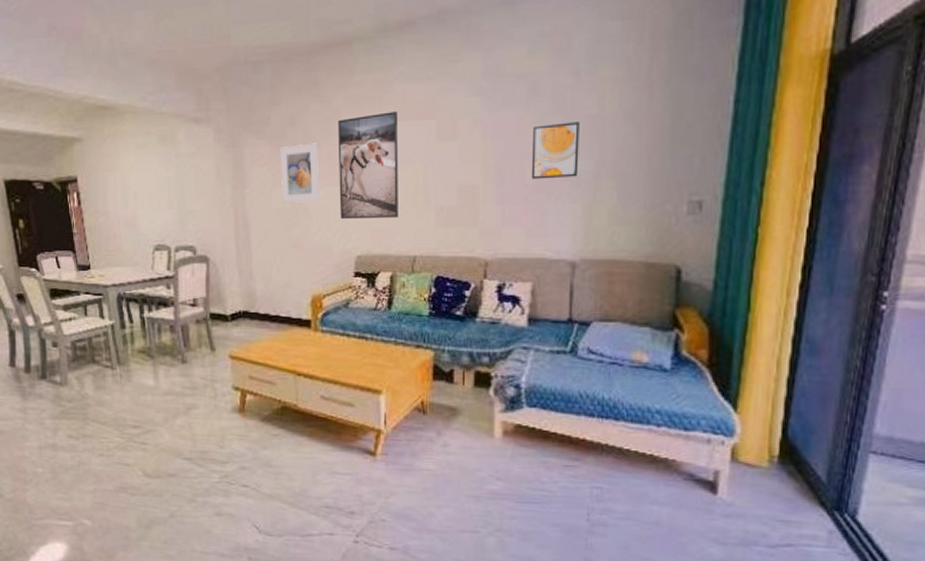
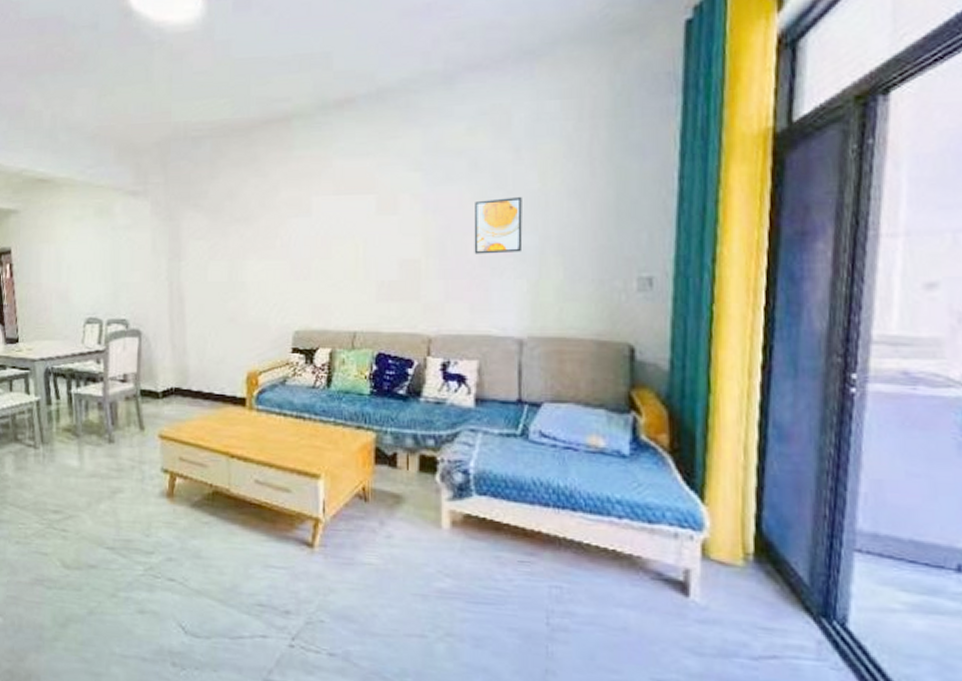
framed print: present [280,143,320,203] -> none [217,216,258,276]
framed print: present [338,111,399,220] -> none [276,186,338,294]

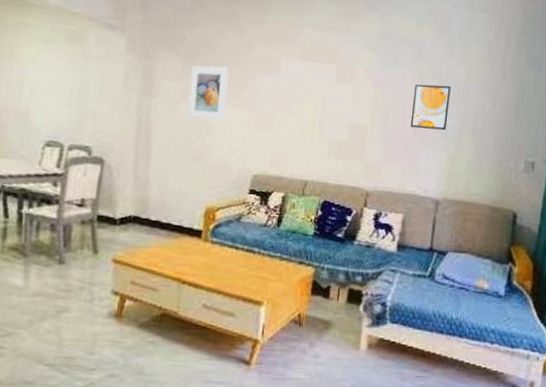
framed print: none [217,216,258,276] -> present [188,65,229,121]

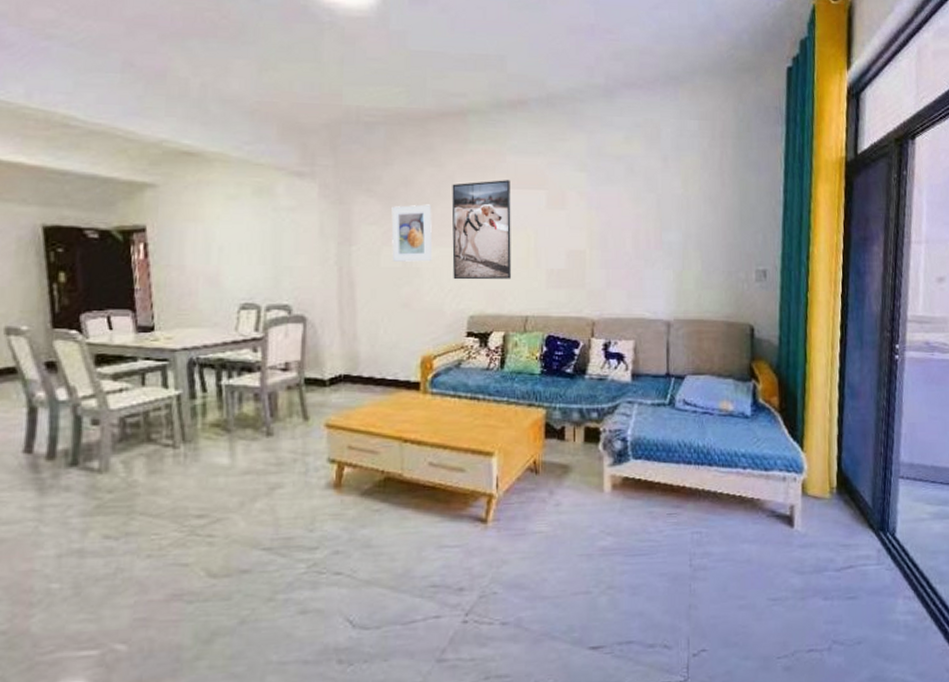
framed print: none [242,50,304,145] -> present [452,180,511,280]
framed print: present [410,84,451,131] -> none [630,200,670,248]

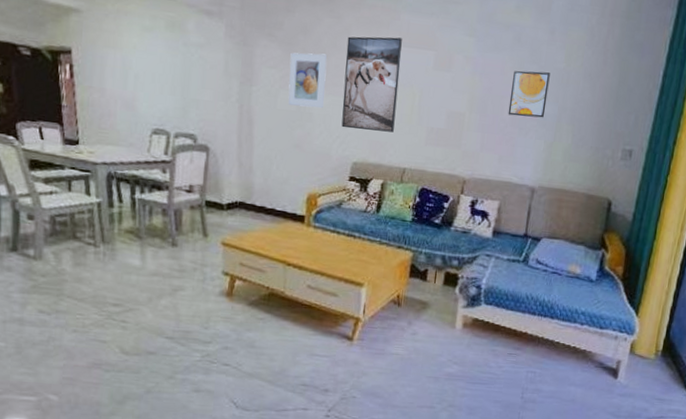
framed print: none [630,200,670,248] -> present [508,70,550,118]

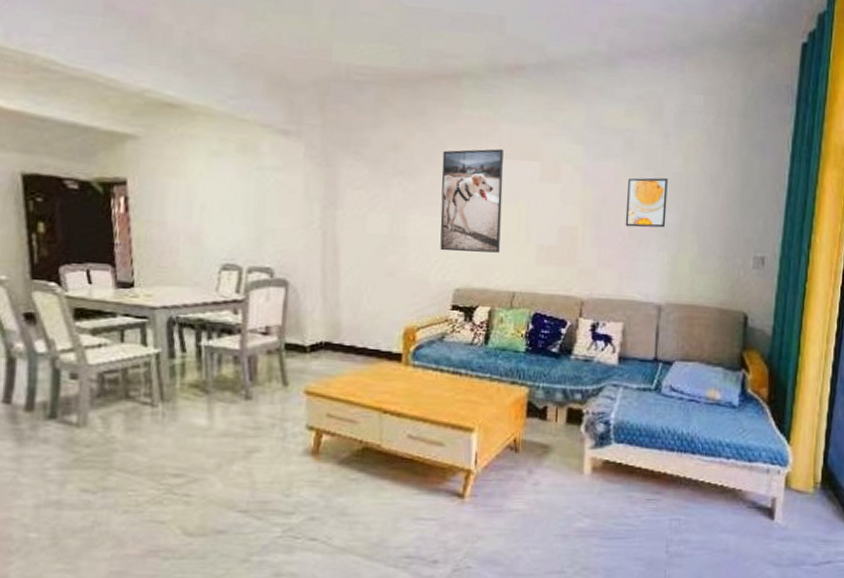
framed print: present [288,52,327,109] -> none [378,170,421,231]

